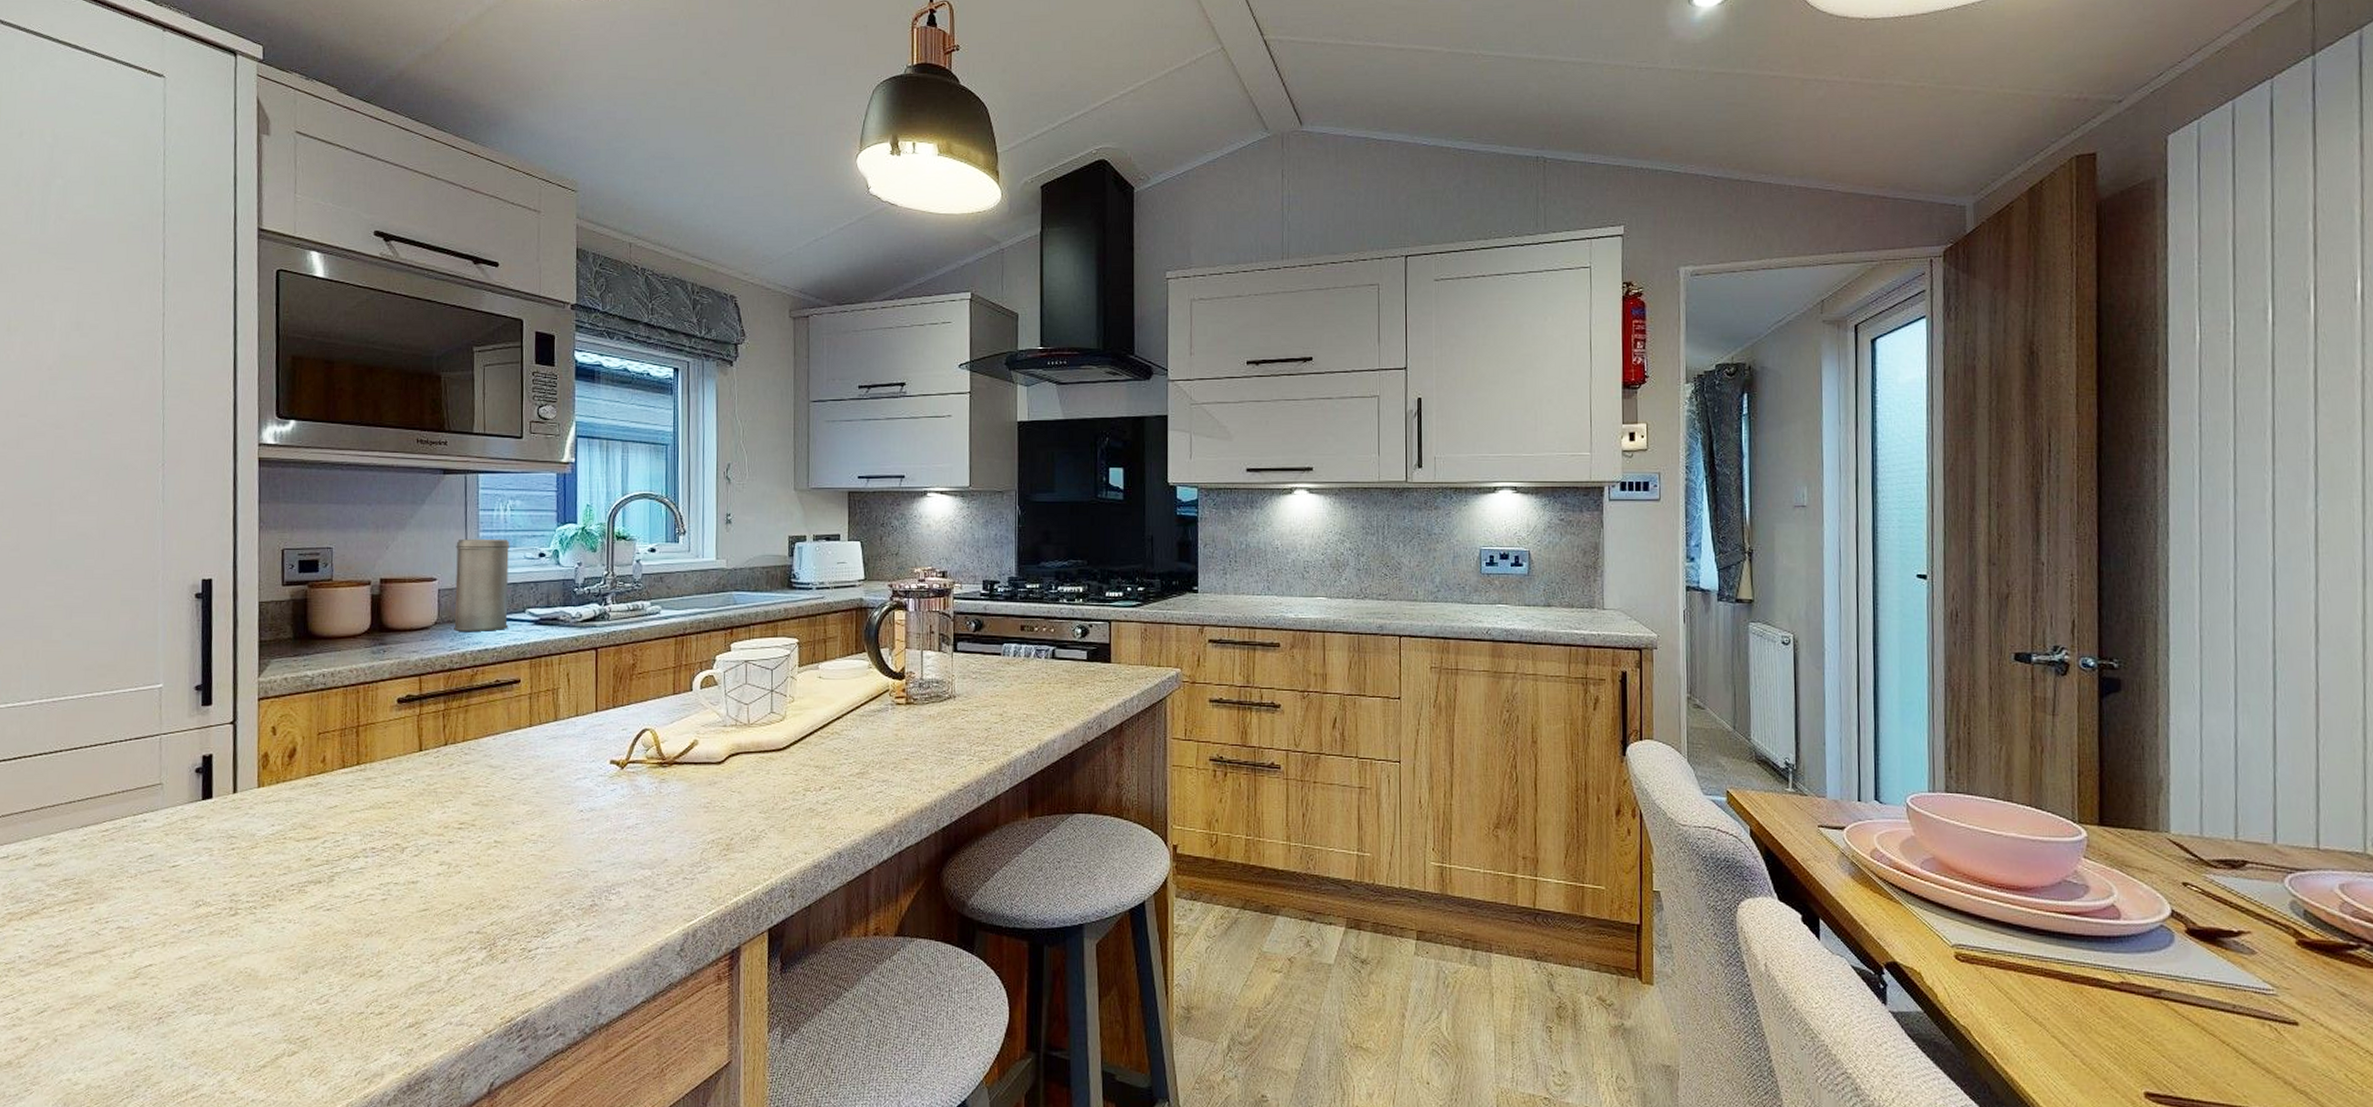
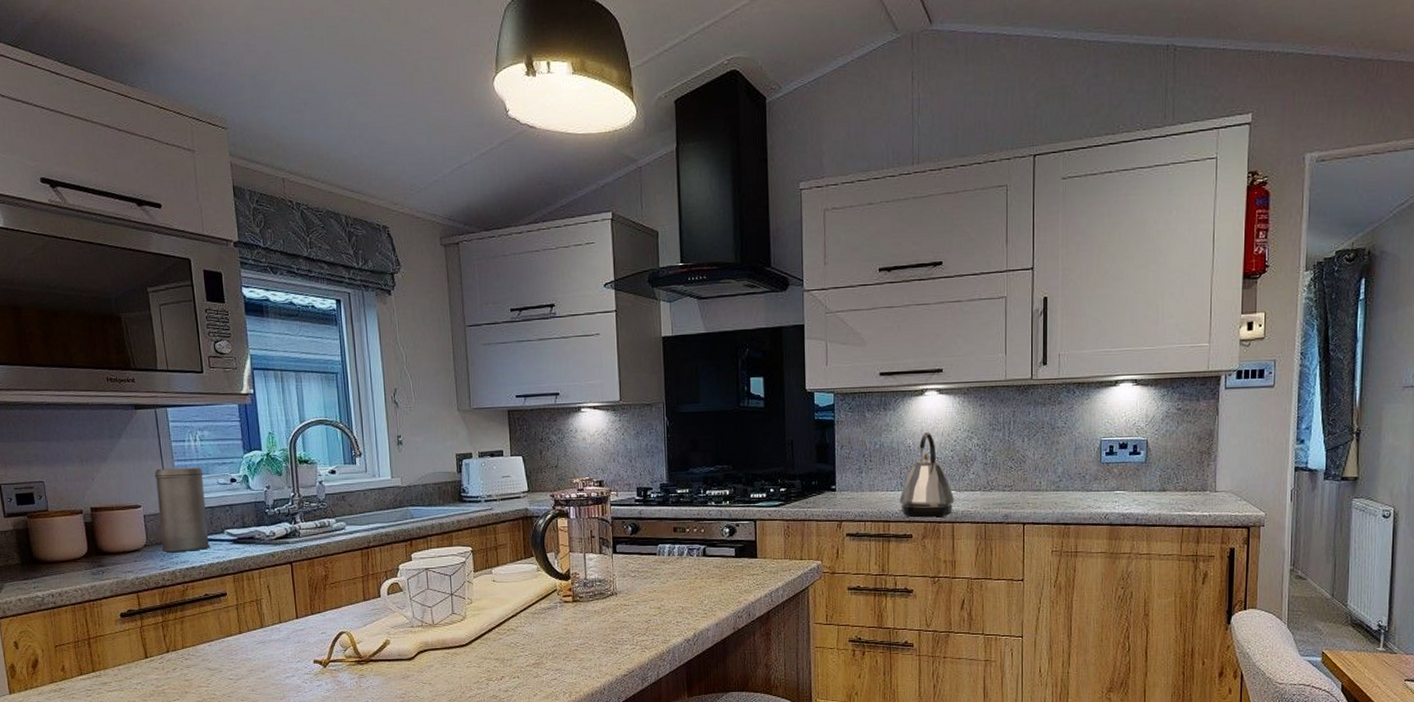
kettle: none [1266,534,1326,626] -> present [899,433,955,518]

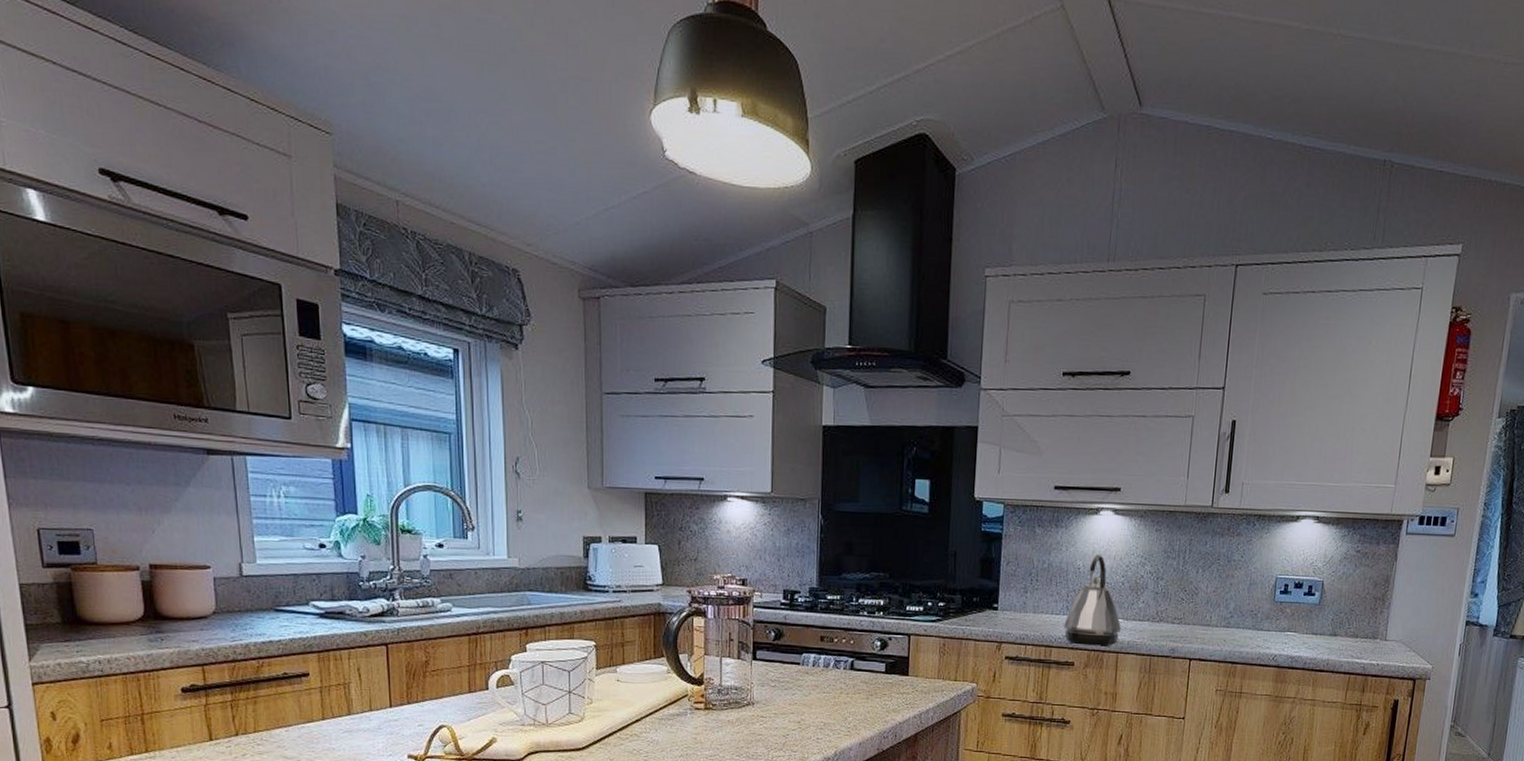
canister: present [154,467,211,552] -> none [228,525,293,623]

